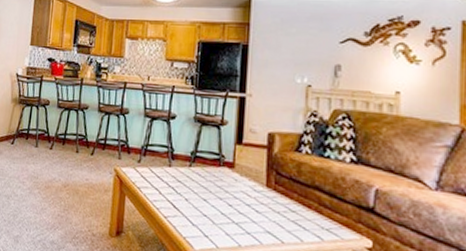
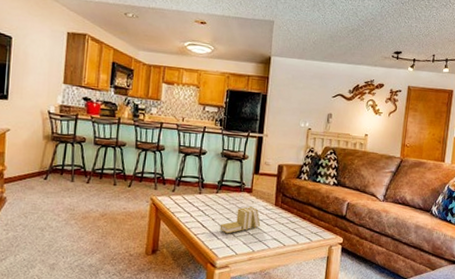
books: none [195,186,248,220] -> present [219,207,261,234]

